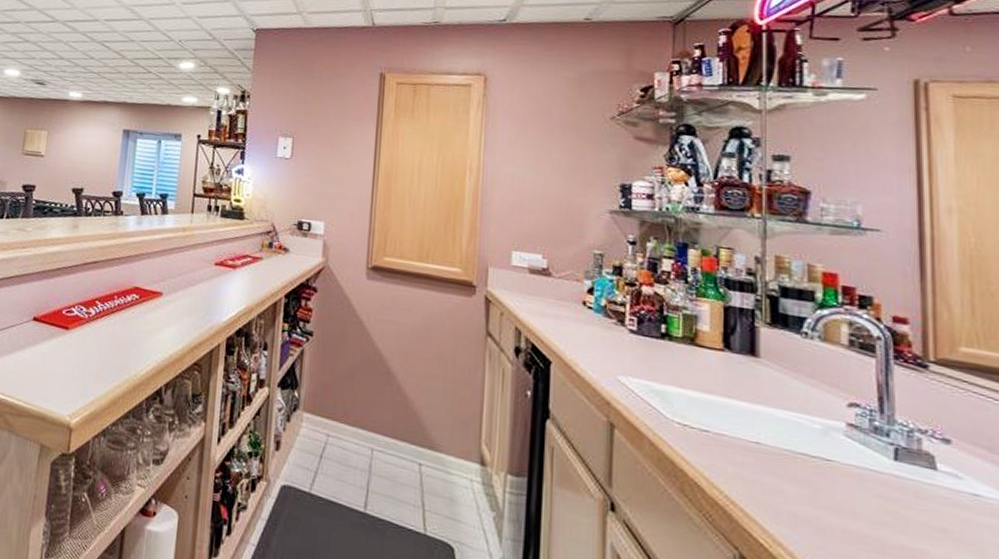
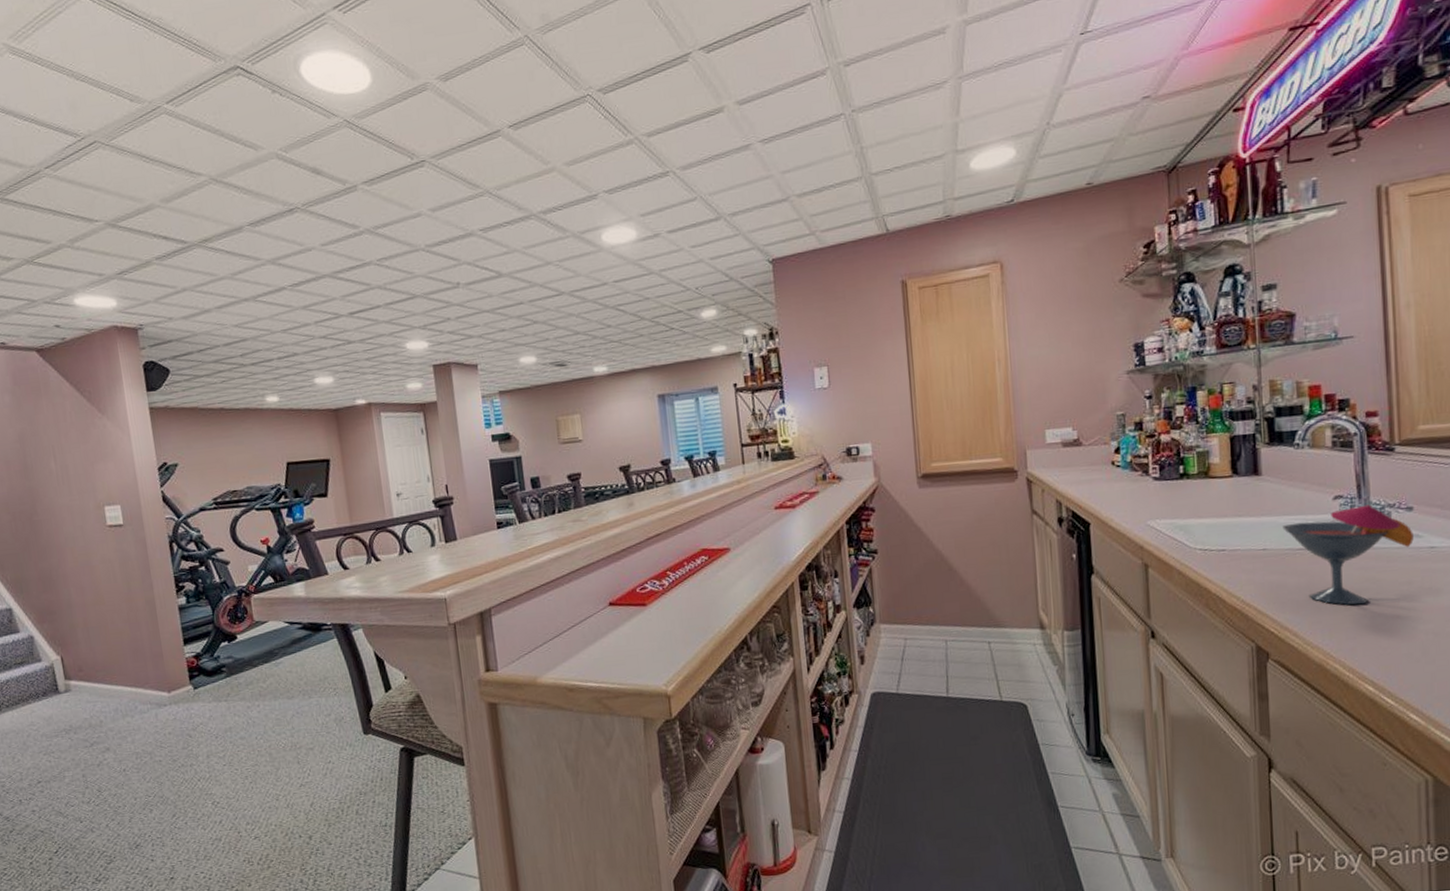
cocktail glass: none [782,420,951,542] -> present [1282,504,1414,605]

